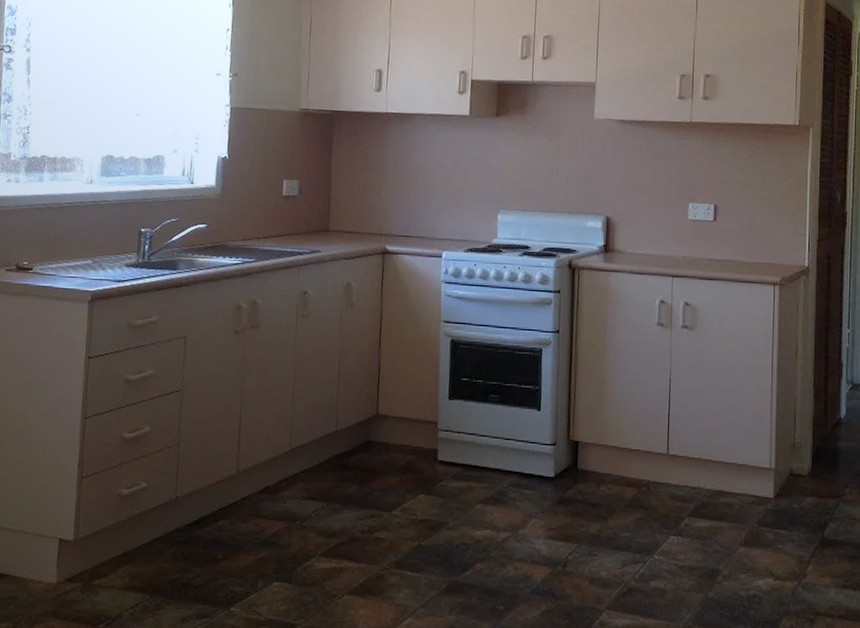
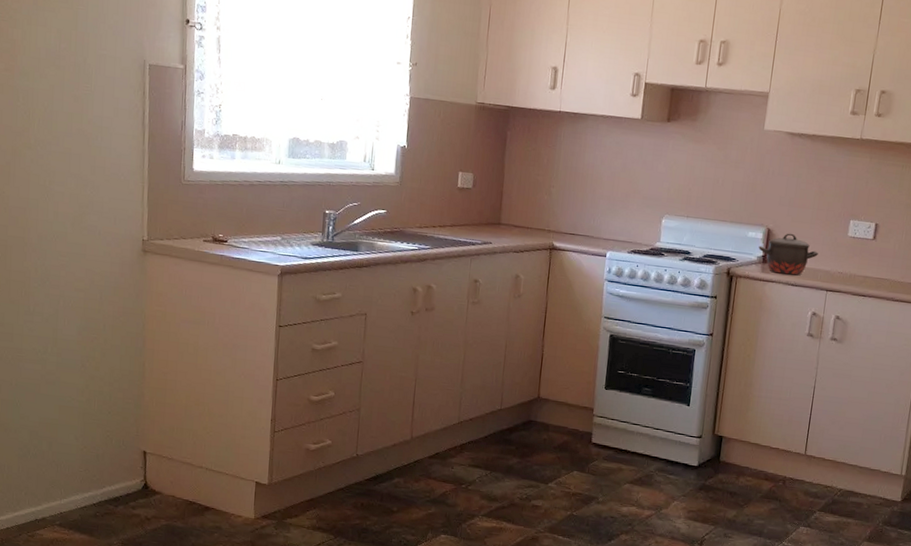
cooking pot: none [599,220,660,264] -> present [758,233,818,276]

